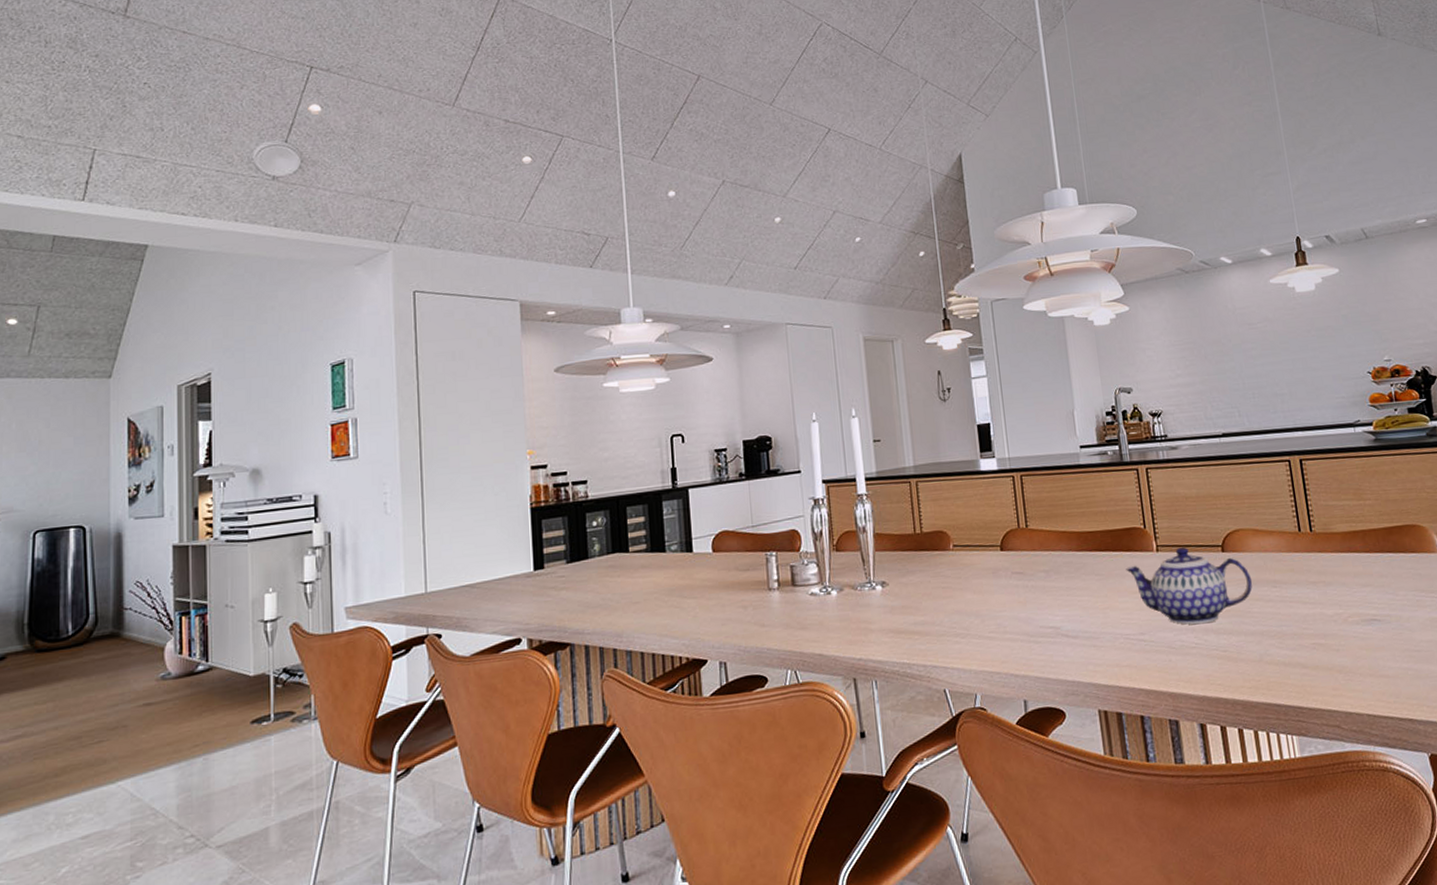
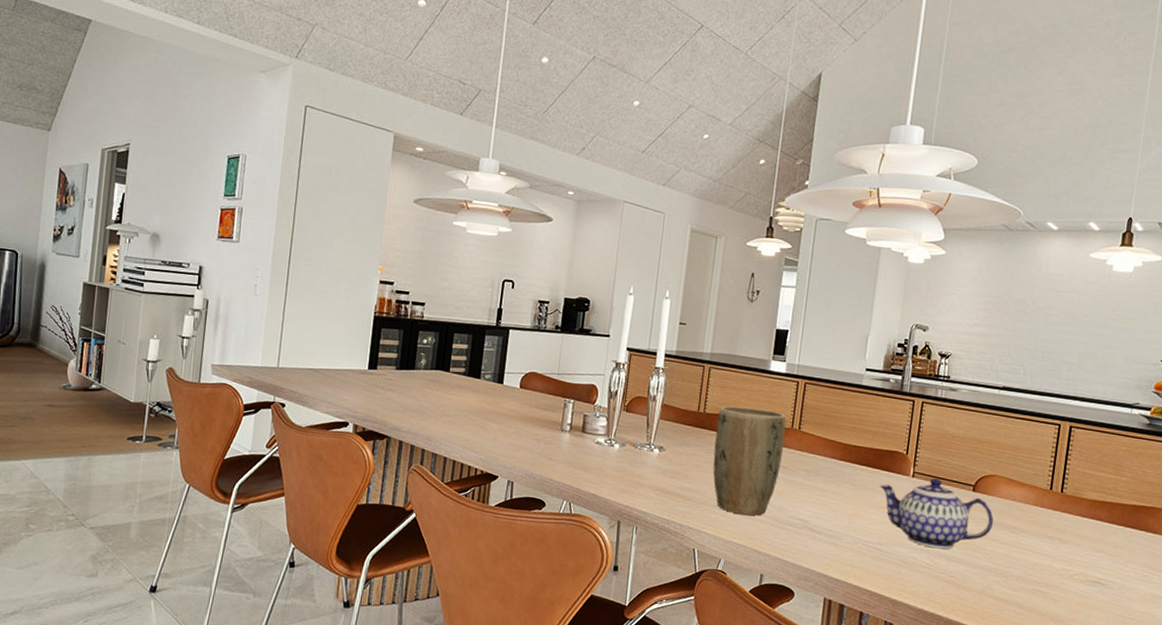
plant pot: none [936,513,1017,638] -> present [713,405,786,516]

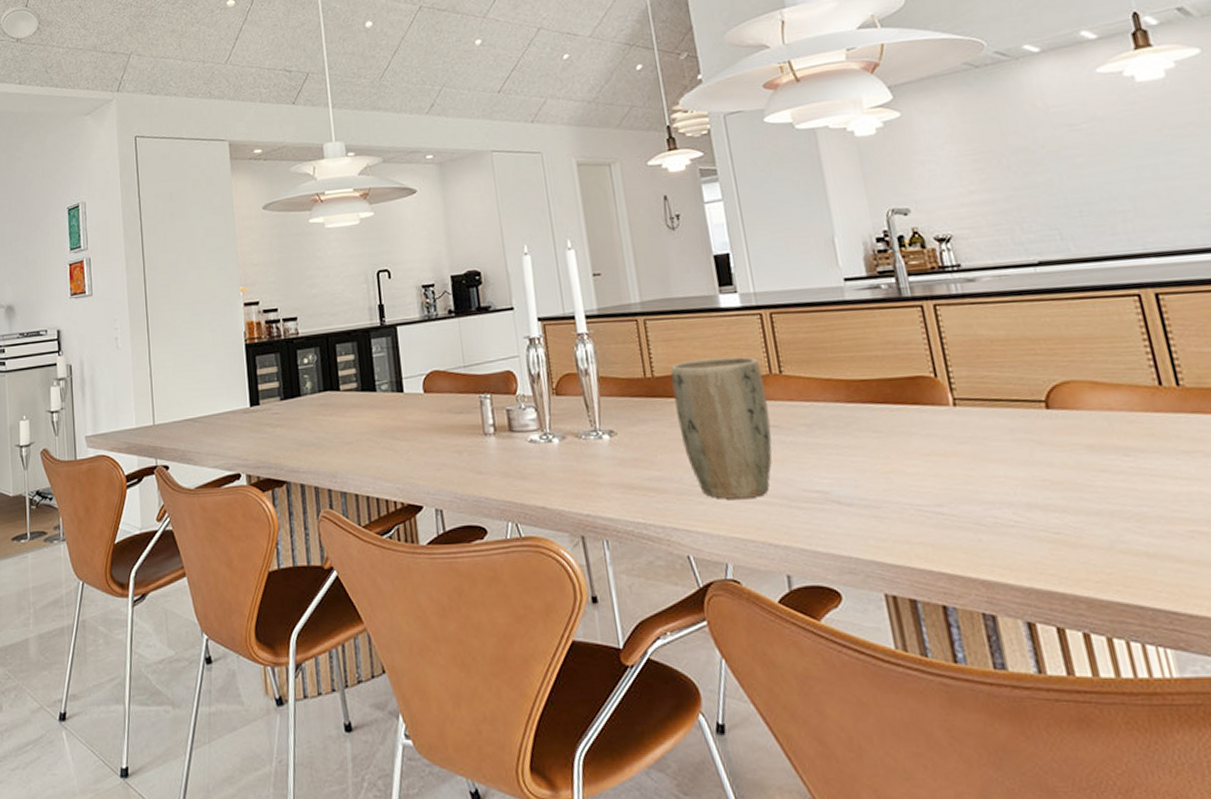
teapot: present [880,478,994,550] -> none [912,401,1094,498]

